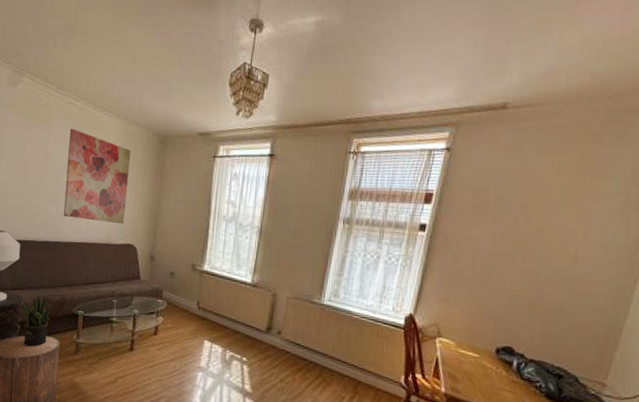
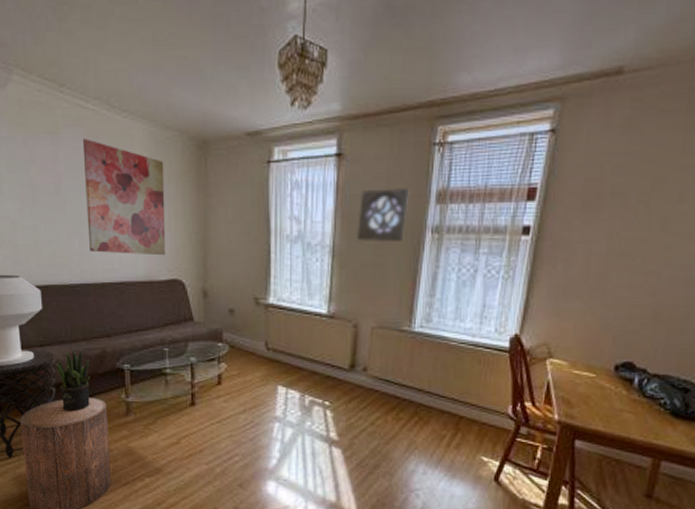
wall ornament: none [280,184,327,228] -> present [356,188,410,243]

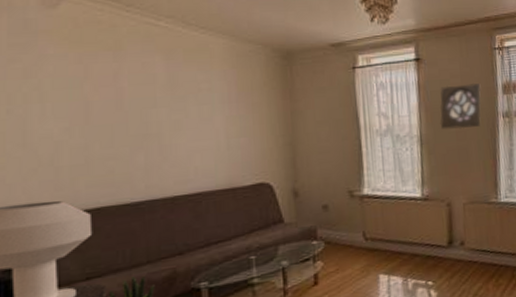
wall art: present [82,139,166,256] -> none [152,54,250,165]

